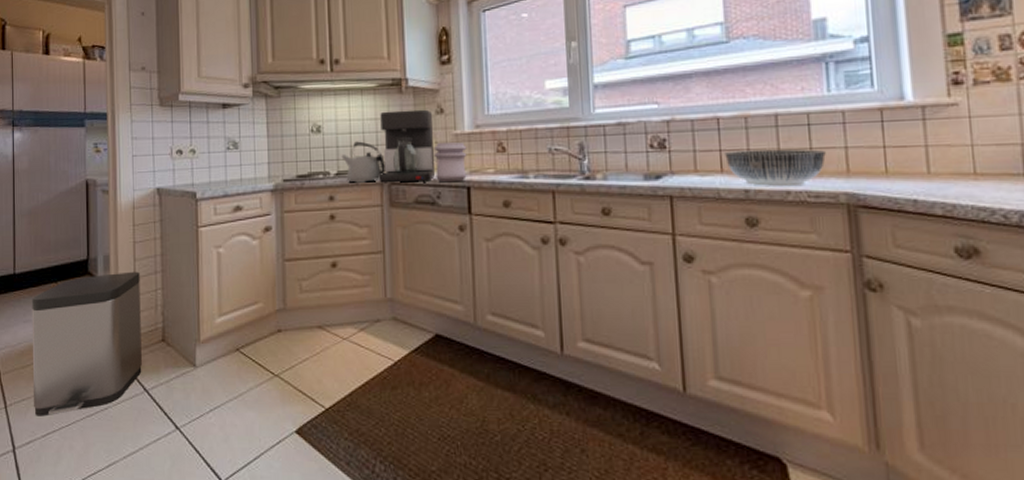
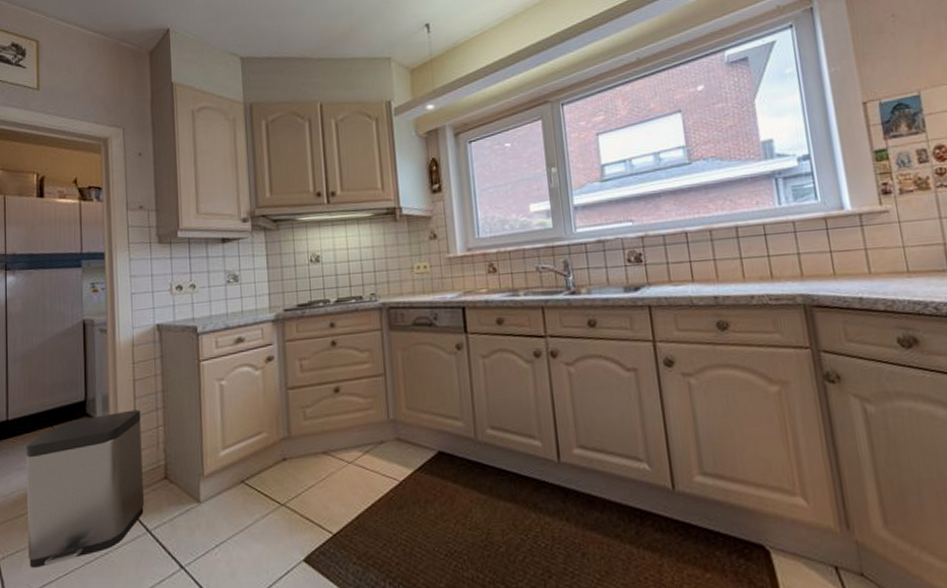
kettle: present [341,141,385,183] -> none [340,268,384,309]
coffee maker: present [380,109,436,183] -> none [376,235,432,308]
jar: present [435,142,467,183] -> none [430,265,461,304]
bowl: present [725,149,826,187] -> none [694,256,782,293]

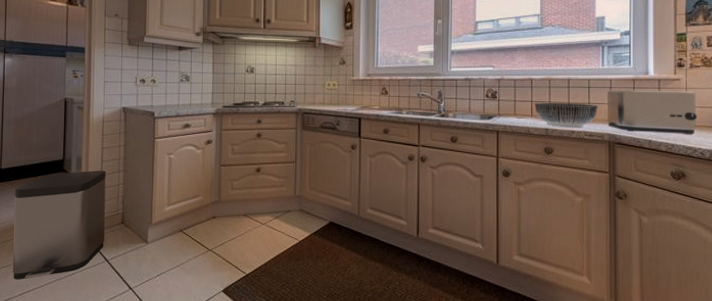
bowl: none [694,256,782,293] -> present [534,102,598,128]
toaster: none [790,225,922,290] -> present [607,89,698,135]

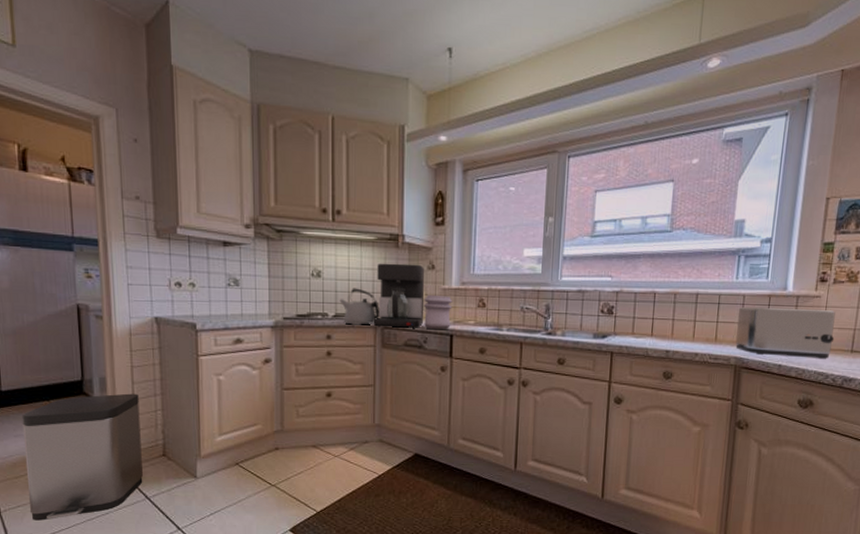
kettle: none [268,81,300,111] -> present [339,288,379,325]
coffee maker: none [296,60,338,113] -> present [374,263,425,328]
jar: none [337,85,360,114] -> present [424,294,453,330]
bowl: present [534,102,598,128] -> none [655,319,727,350]

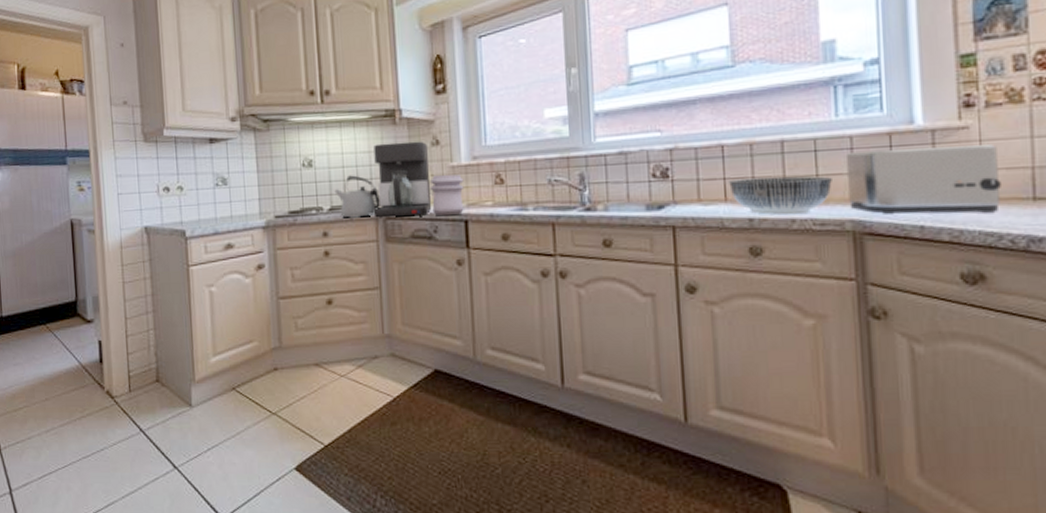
pedal bin: present [21,393,143,521] -> none [20,312,137,459]
bowl: none [655,319,727,350] -> present [729,176,832,216]

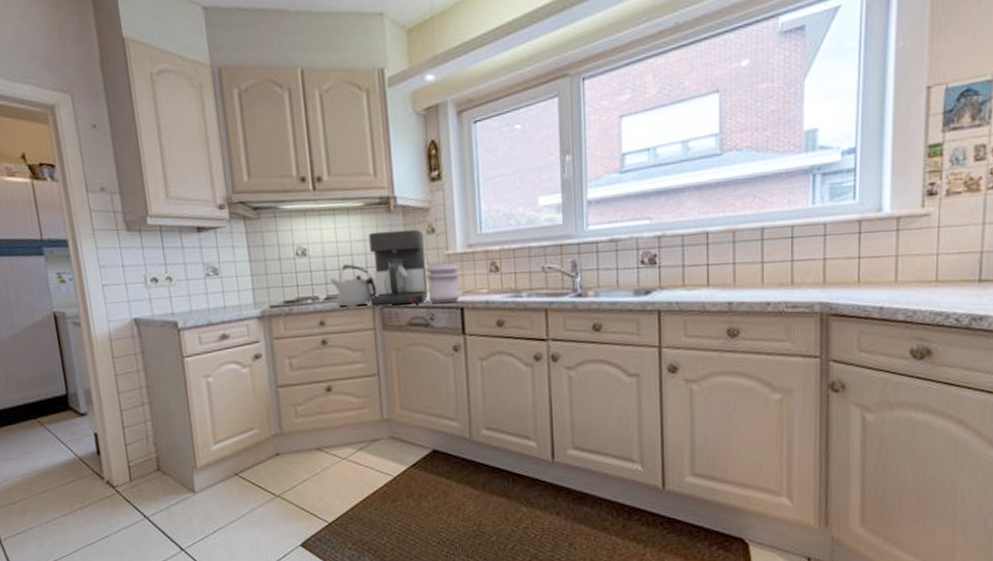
bowl: present [729,176,832,216] -> none [712,261,805,299]
toaster: present [845,144,1003,216] -> none [818,231,954,298]

